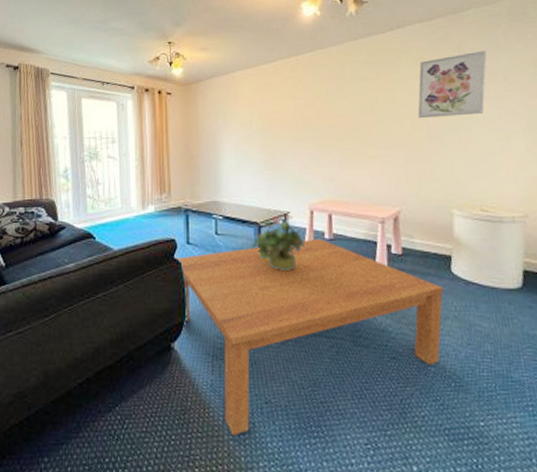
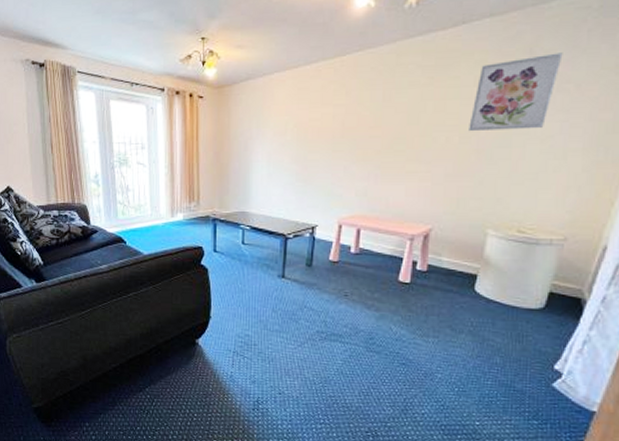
coffee table: present [174,238,444,436] -> none [201,252,463,418]
potted plant: present [251,215,306,270] -> none [276,228,331,281]

